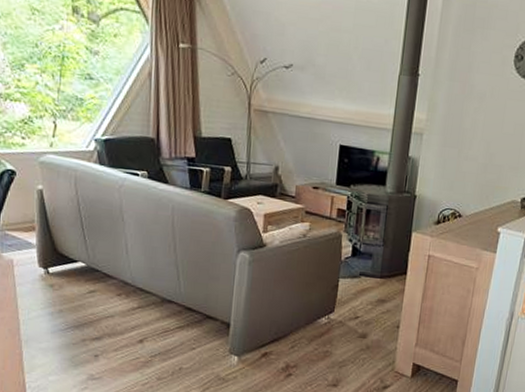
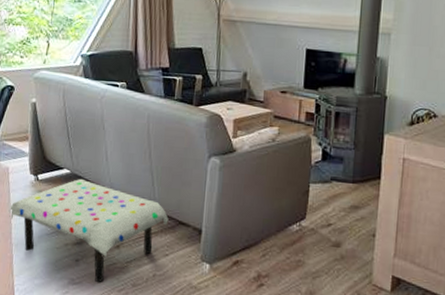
table: none [15,272,196,378] -> present [8,178,169,283]

